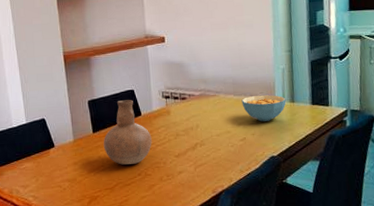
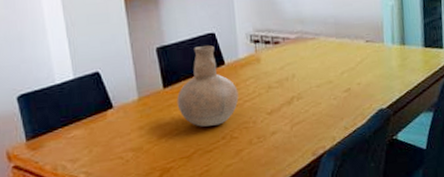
cereal bowl: present [241,94,286,122] -> none [345,36,396,69]

